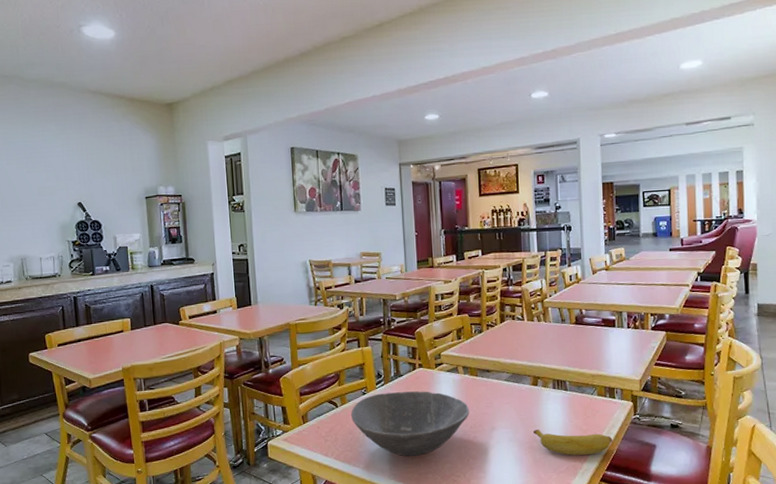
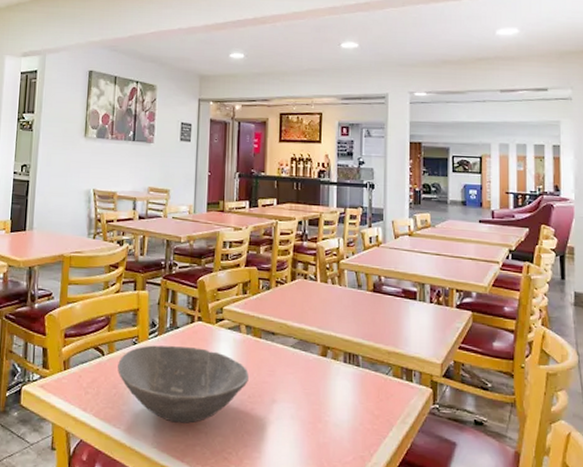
banana: present [533,429,613,456] -> none [318,407,408,446]

